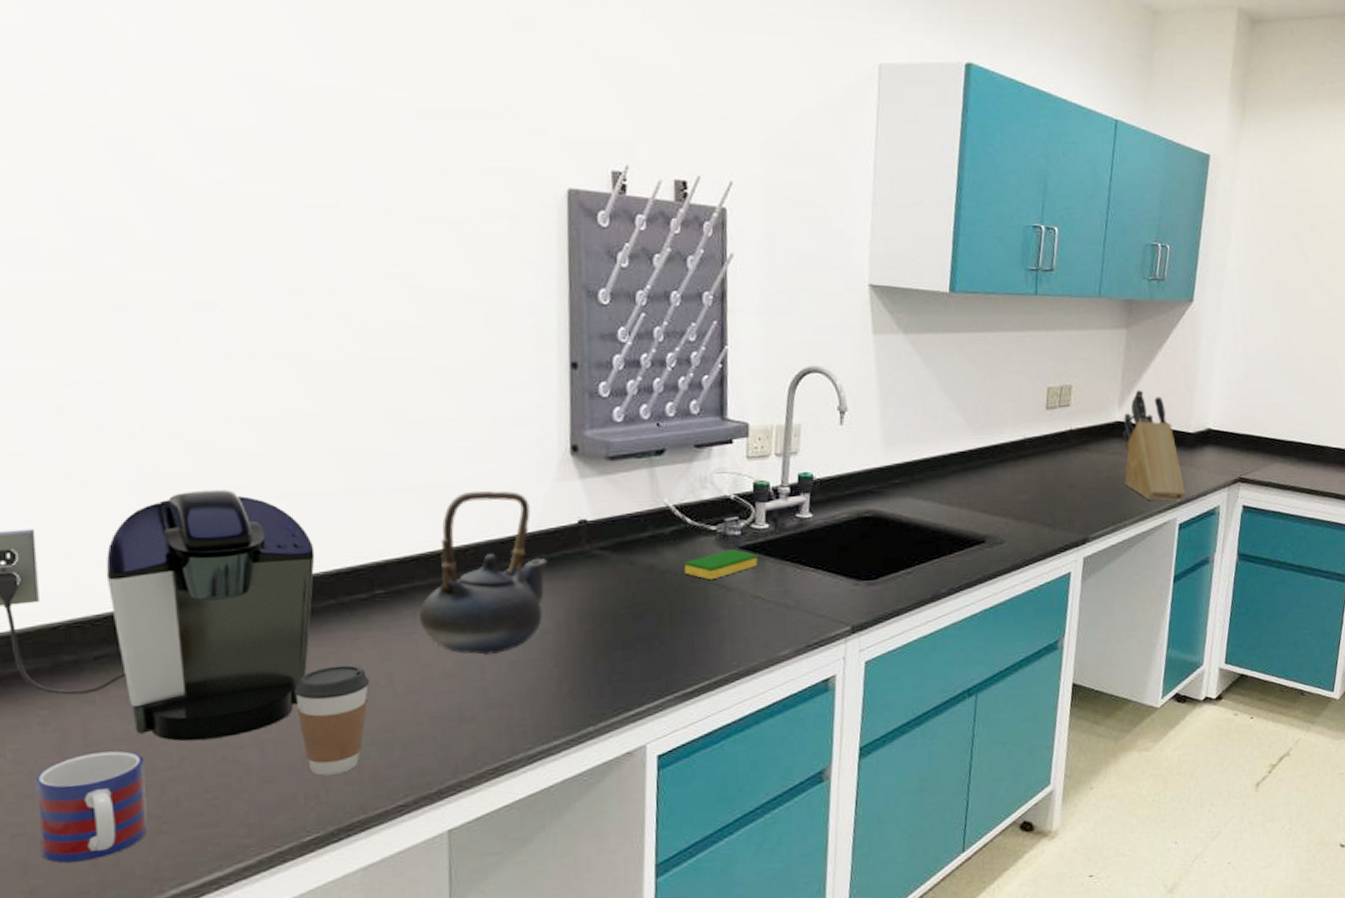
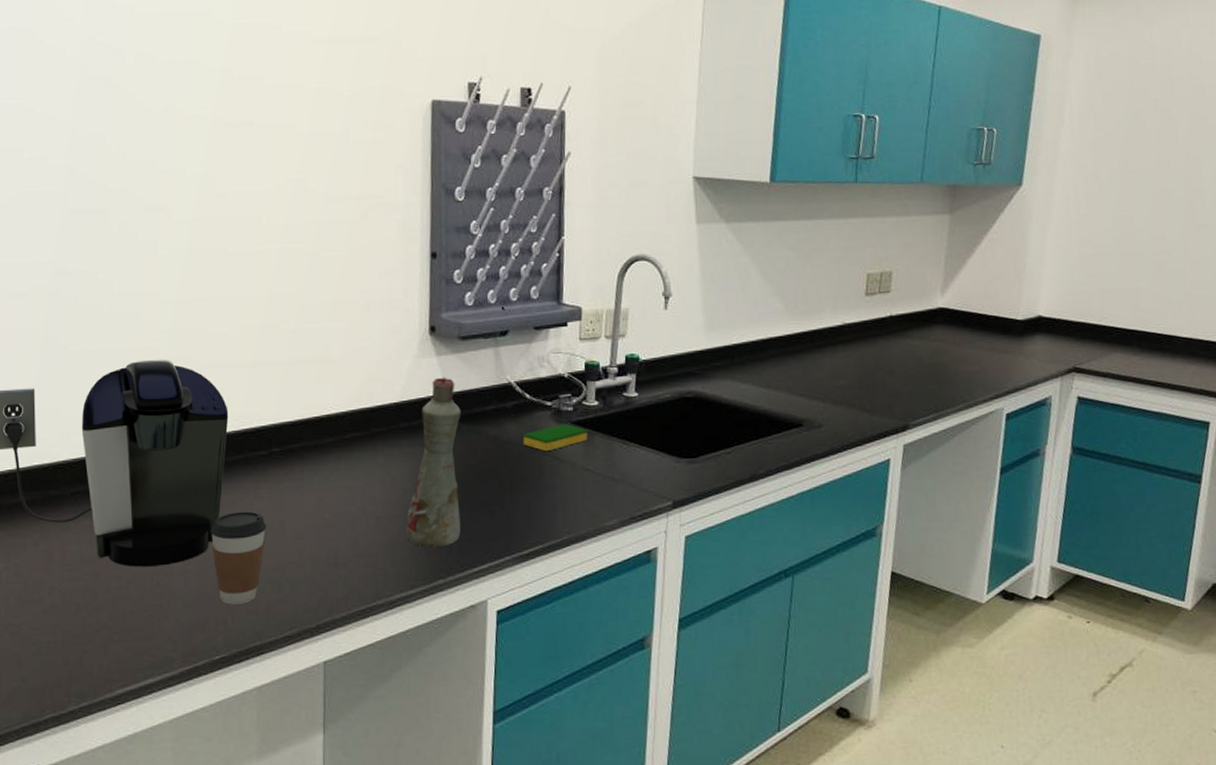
mug: present [35,750,148,864] -> none [29,571,103,660]
teapot: present [419,490,547,655] -> none [306,365,408,509]
bottle: none [546,502,613,694] -> present [405,377,461,549]
knife block: present [1122,390,1186,501] -> none [945,276,1013,390]

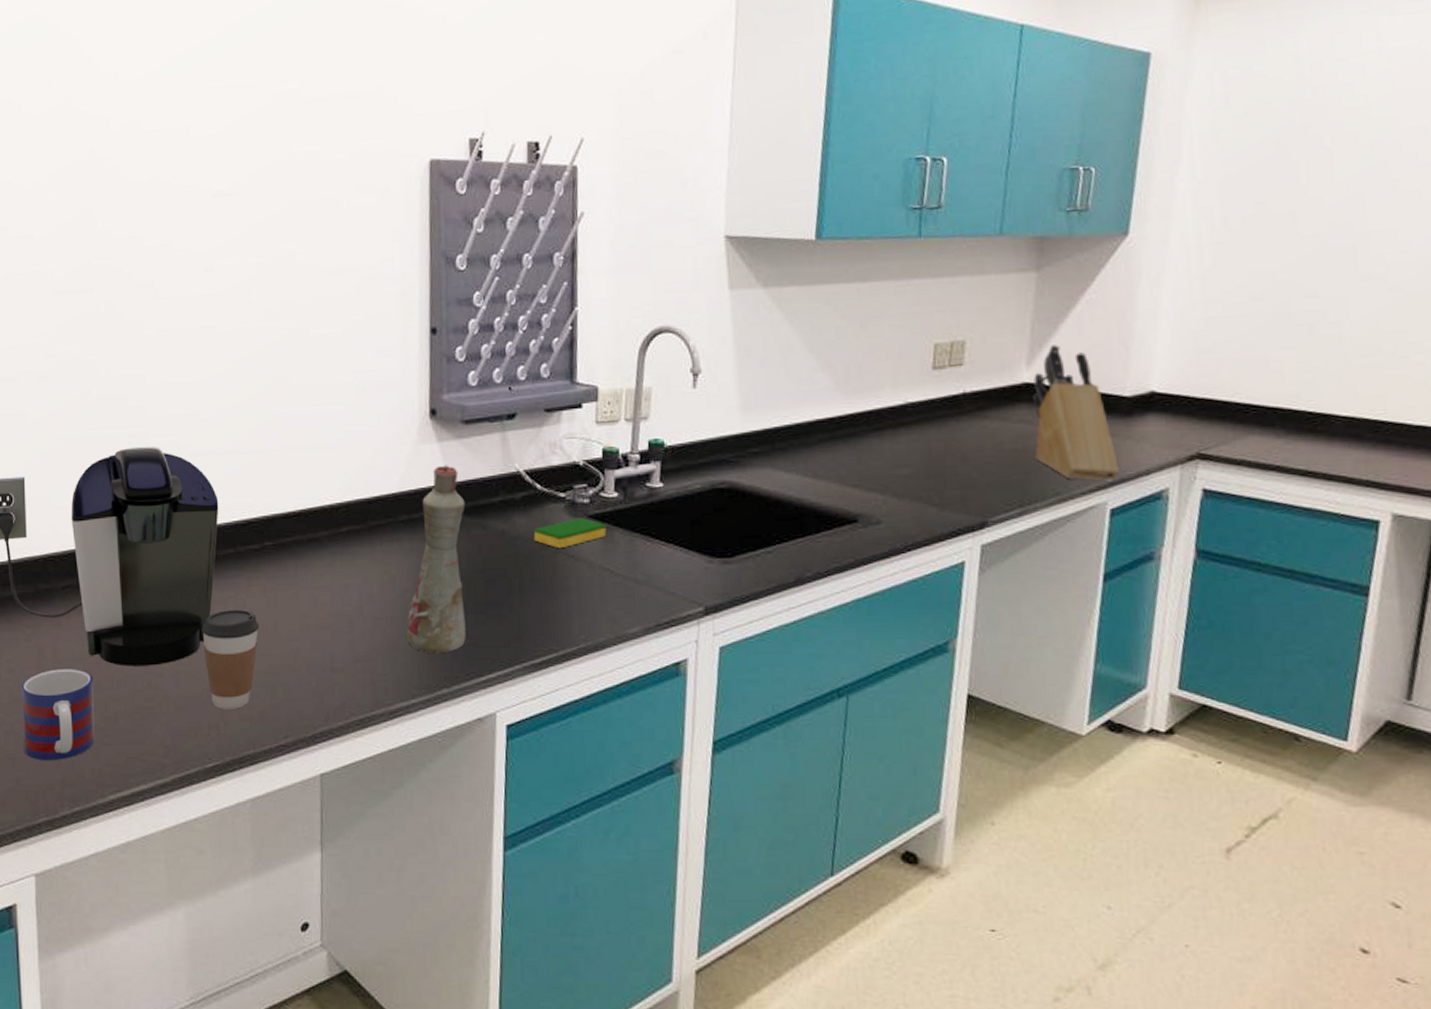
mug: none [29,571,103,660] -> present [21,669,95,761]
knife block: none [945,276,1013,390] -> present [1032,345,1119,481]

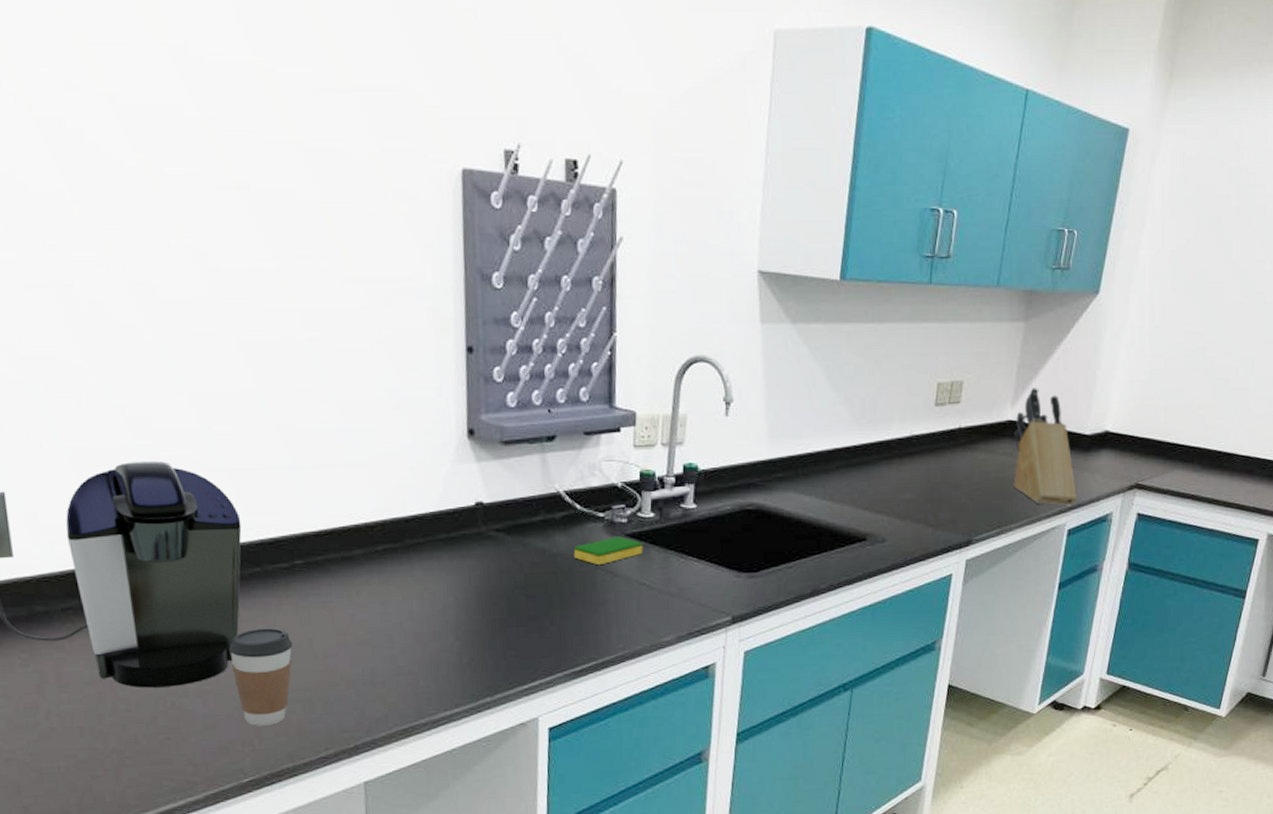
mug: present [21,669,95,761] -> none [21,692,114,787]
bottle: present [406,465,466,654] -> none [448,485,508,666]

